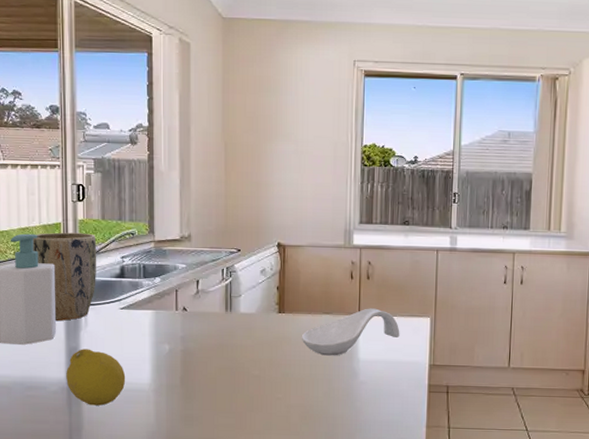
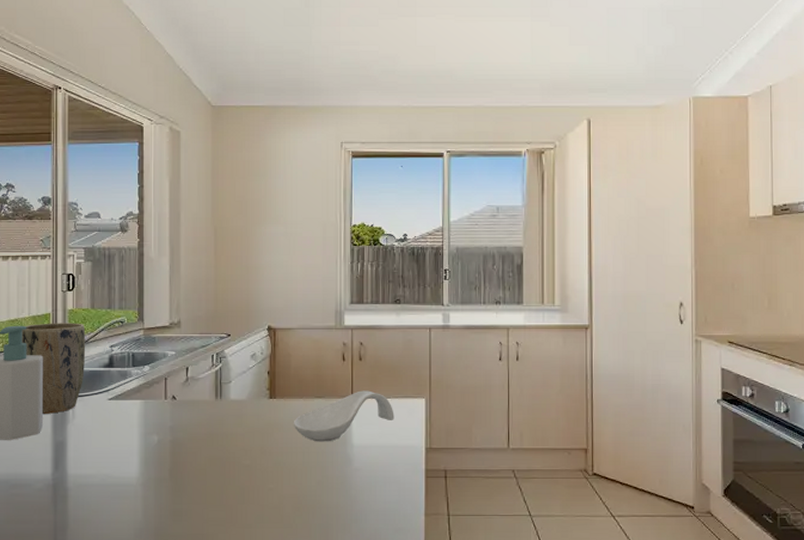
fruit: present [66,349,126,406] -> none [52,442,113,502]

